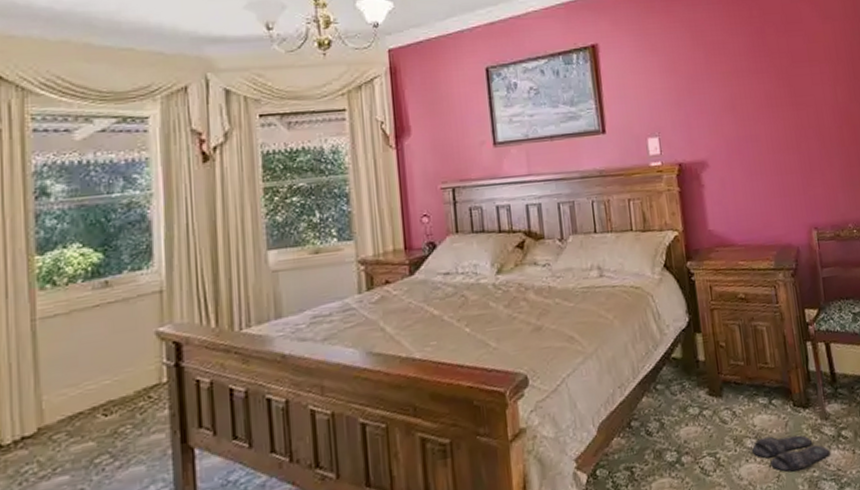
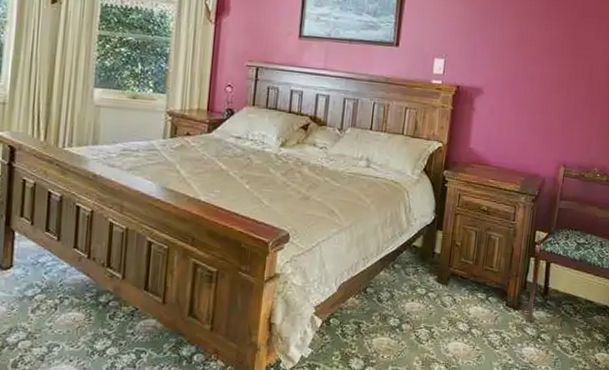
slippers: present [752,435,830,472] -> none [462,324,527,356]

